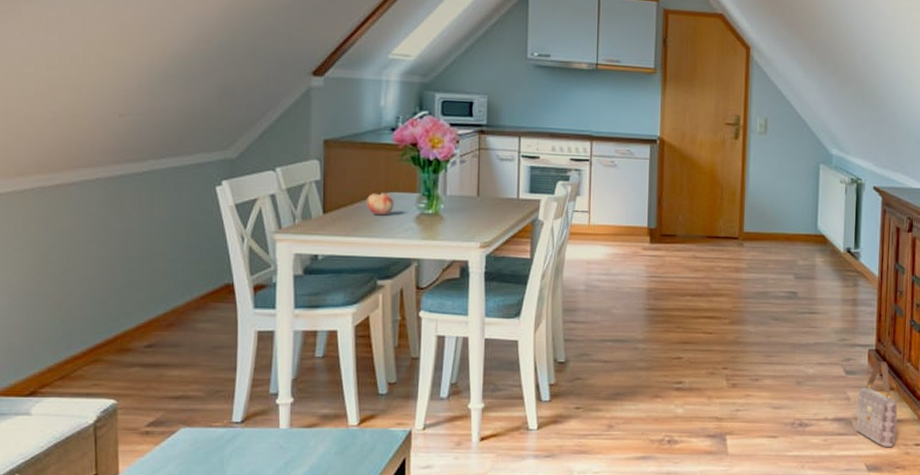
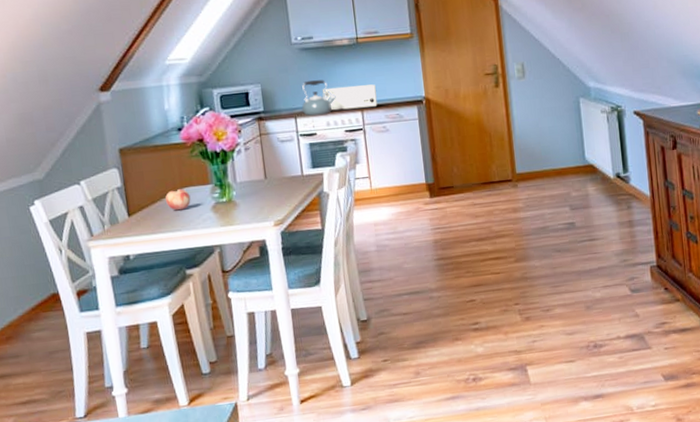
kettle: none [527,100,566,140] -> present [301,80,336,117]
toaster: none [552,111,610,141] -> present [322,84,378,112]
handbag: present [855,362,898,448] -> none [645,275,688,357]

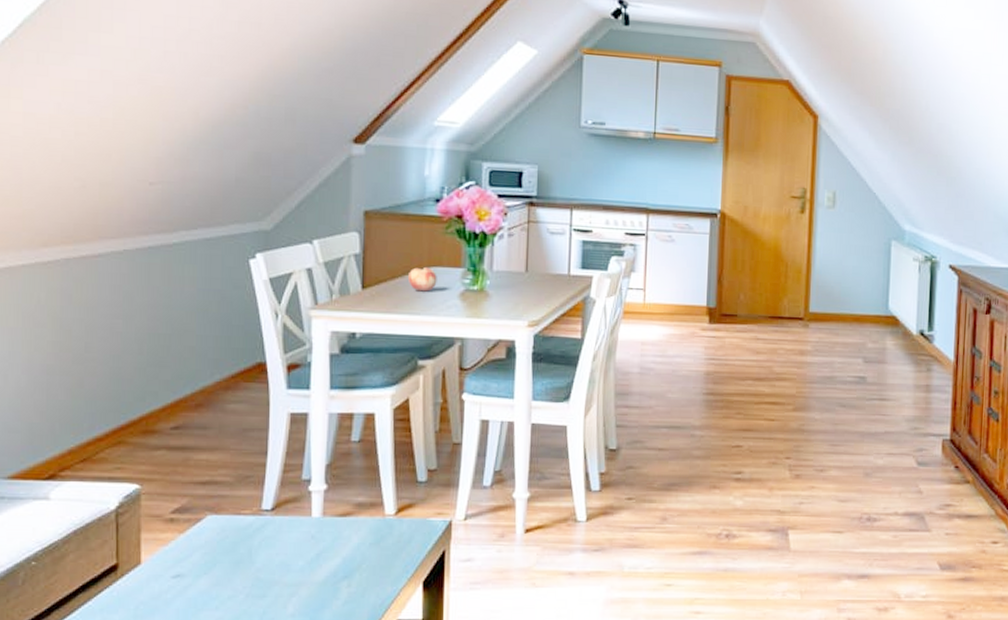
kettle: present [301,80,336,117] -> none [580,171,621,212]
toaster: present [322,84,378,112] -> none [606,182,668,214]

